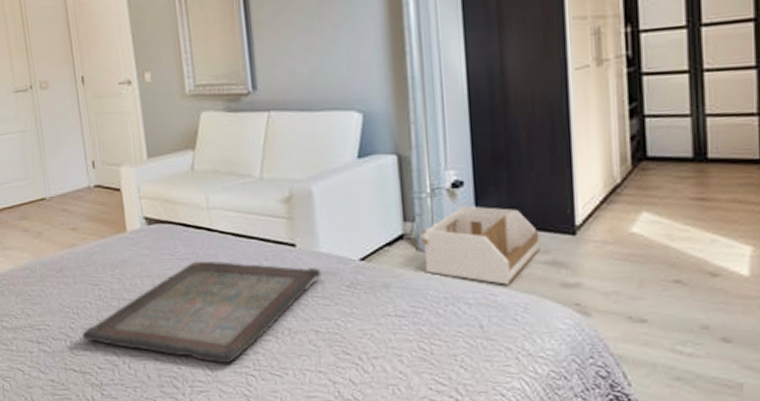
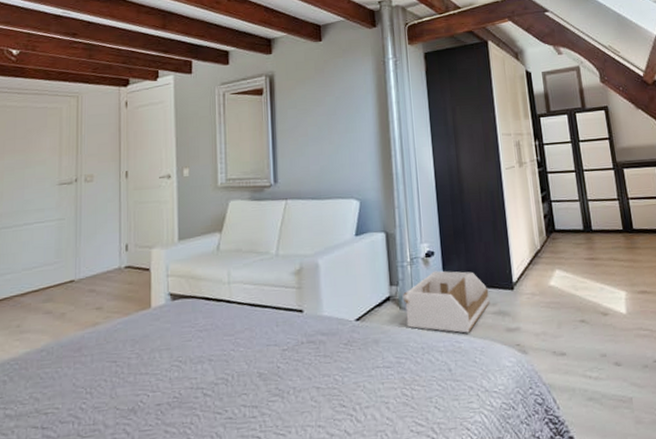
serving tray: present [82,261,321,364] -> none [92,330,324,429]

